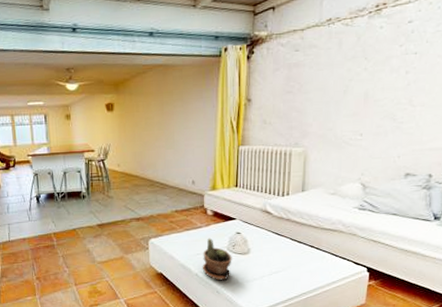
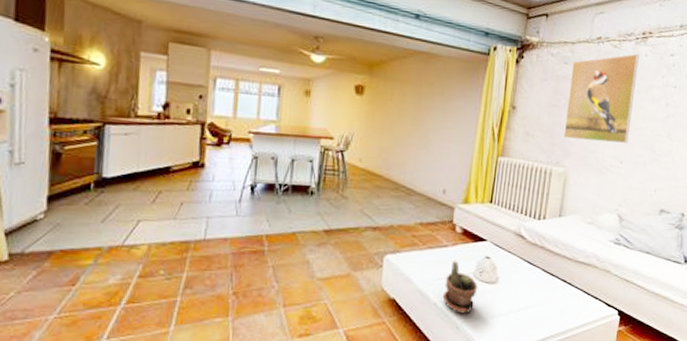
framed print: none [300,27,374,121] -> present [563,53,639,143]

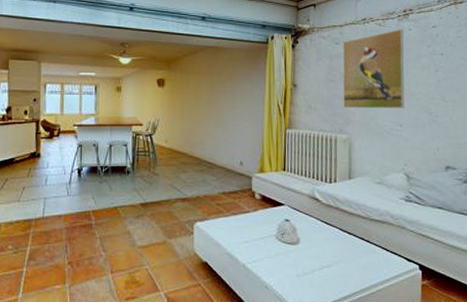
potted plant: present [442,260,478,314] -> none [250,224,281,274]

